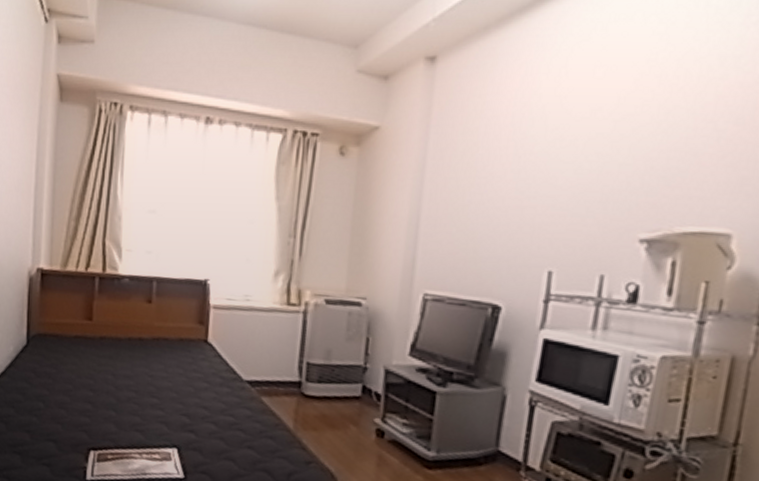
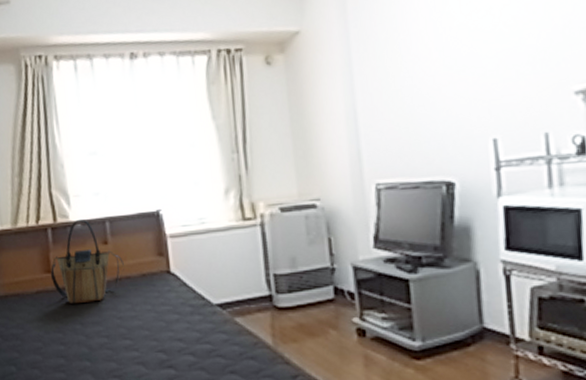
tote bag: none [91,274,164,357] -> present [51,220,124,304]

